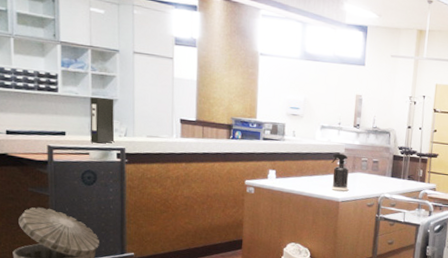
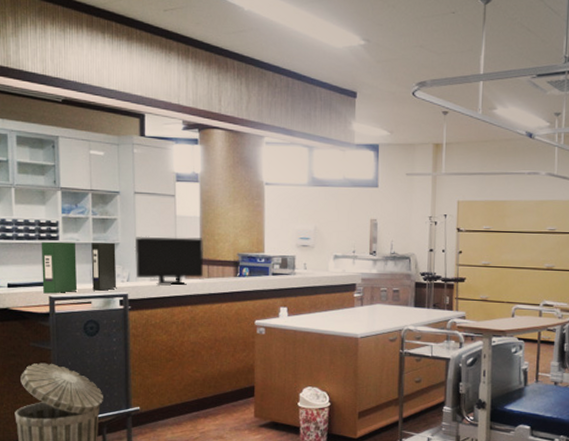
binder: none [40,93,76,144] -> present [41,241,78,294]
computer monitor: none [132,95,200,143] -> present [134,236,204,286]
spray bottle: present [331,153,349,192] -> none [347,284,368,326]

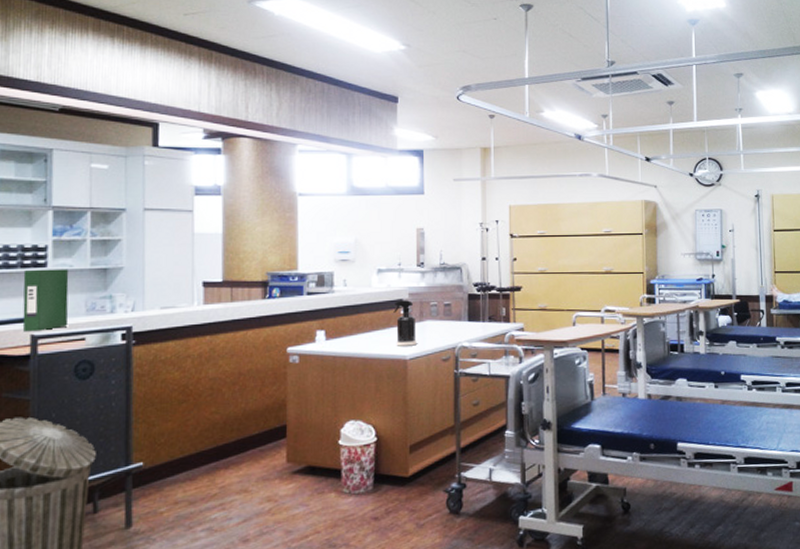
binder: present [91,242,117,291] -> none [87,267,119,324]
computer monitor: present [134,236,204,286] -> none [142,257,227,314]
spray bottle: none [347,284,368,326] -> present [394,300,417,346]

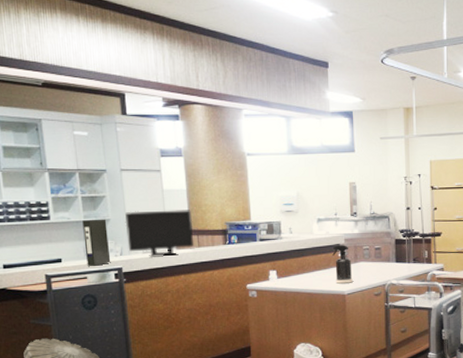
binder: present [22,269,69,332] -> none [32,221,73,272]
binder: none [87,267,119,324] -> present [82,219,111,266]
computer monitor: none [142,257,227,314] -> present [125,210,195,257]

